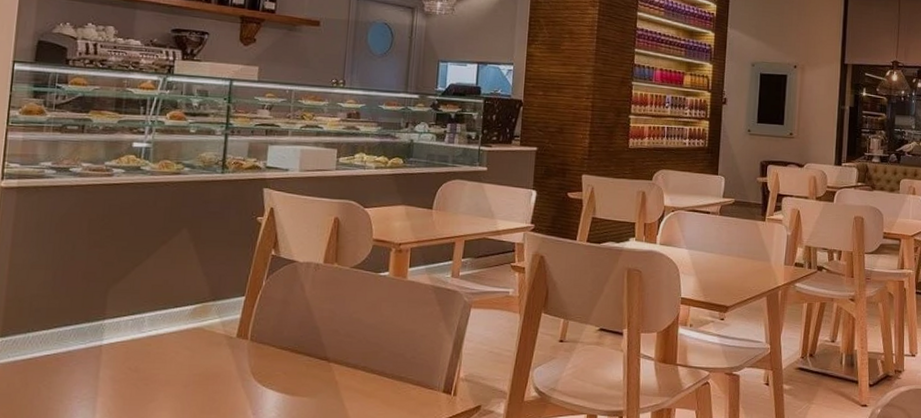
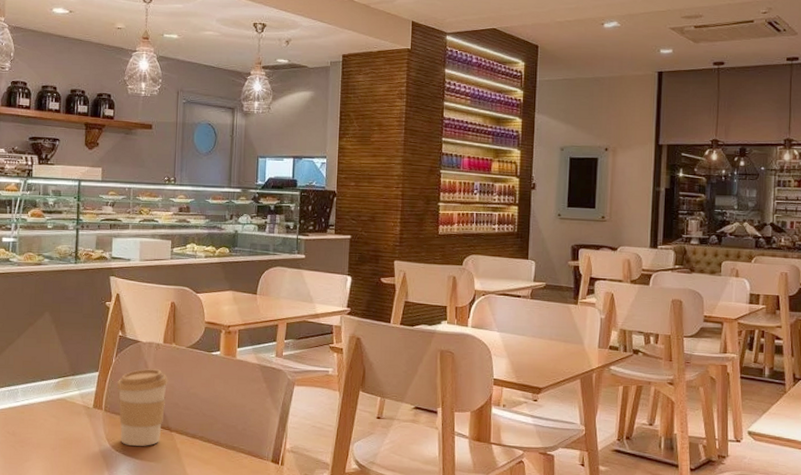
coffee cup: none [266,292,328,379] -> present [116,369,168,446]

